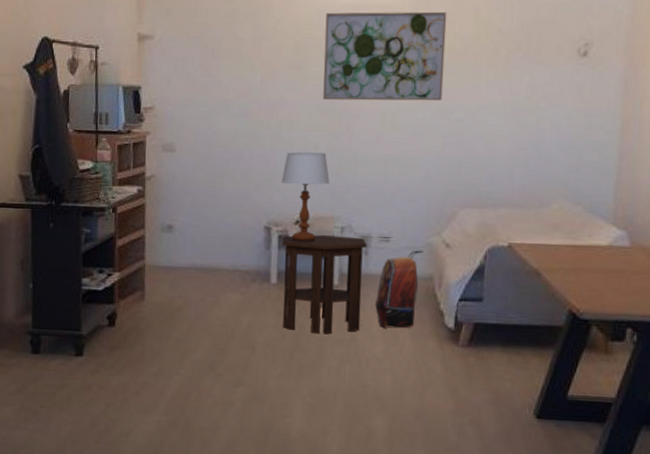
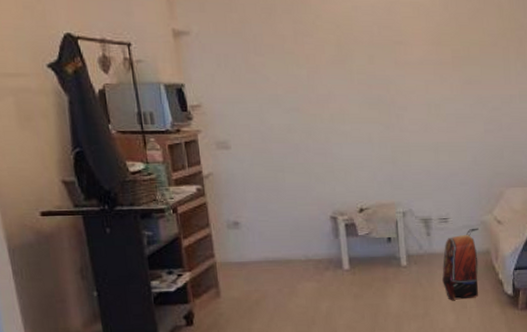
table lamp: present [281,152,330,242] -> none [340,144,387,229]
side table: present [281,234,367,334] -> none [348,220,431,312]
wall art: present [323,11,447,101] -> none [363,8,479,93]

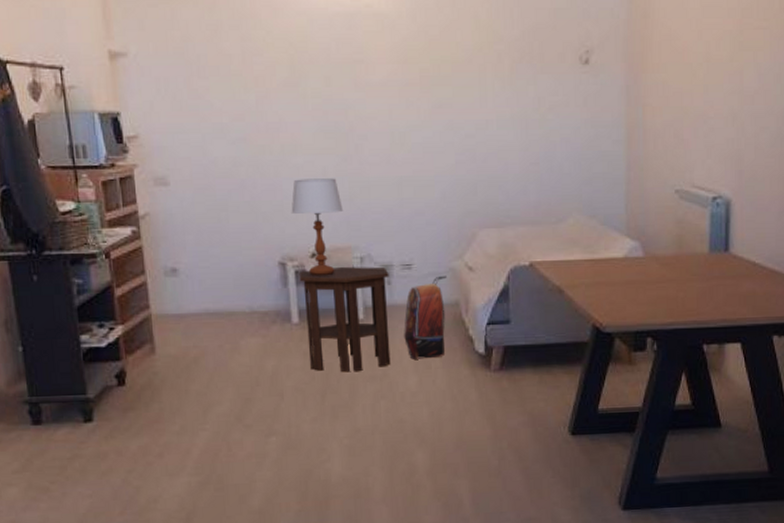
table lamp: none [340,144,387,229] -> present [291,178,343,276]
side table: none [348,220,431,312] -> present [299,266,391,372]

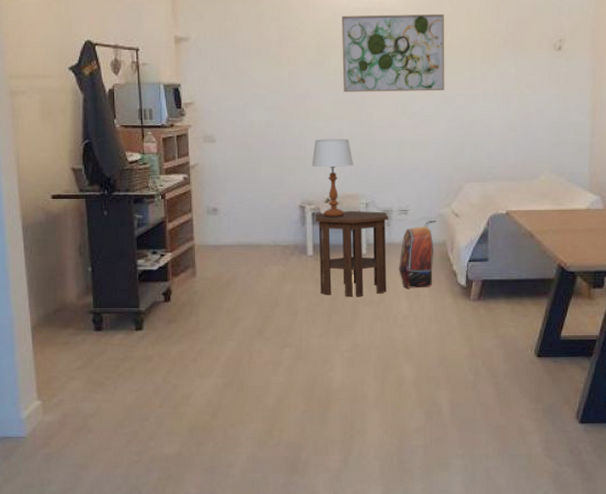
wall art: none [319,19,451,120] -> present [342,13,445,92]

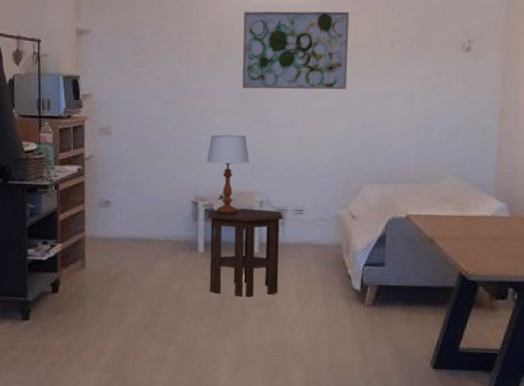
backpack: present [398,220,436,288] -> none [290,221,332,291]

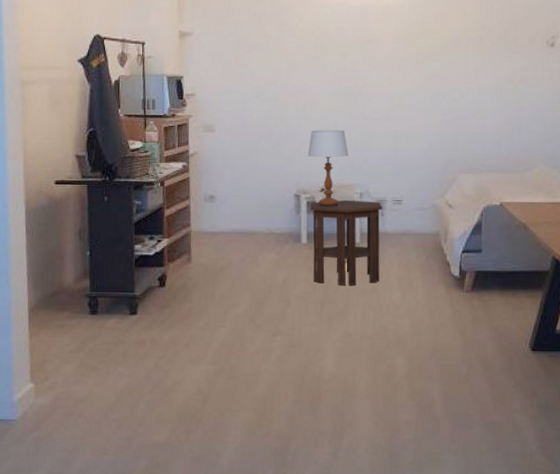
wall art: present [242,11,350,90] -> none [339,11,440,86]

